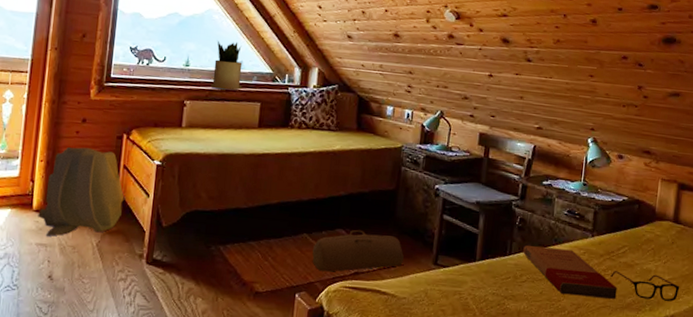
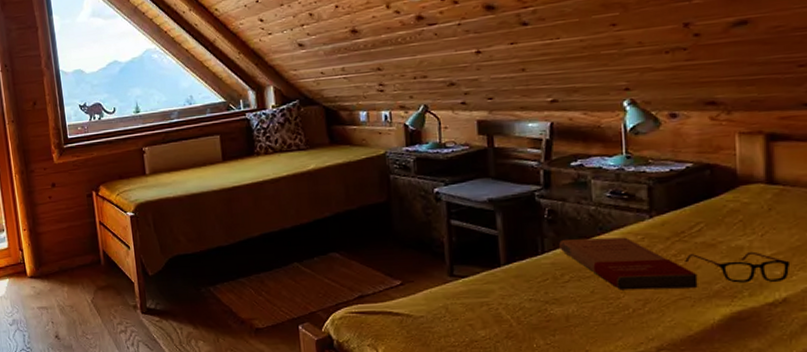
backpack: present [38,146,125,236] -> none [33,210,108,299]
planter: present [209,40,243,91] -> none [161,77,198,130]
duffel bag: present [312,229,404,272] -> none [306,250,412,299]

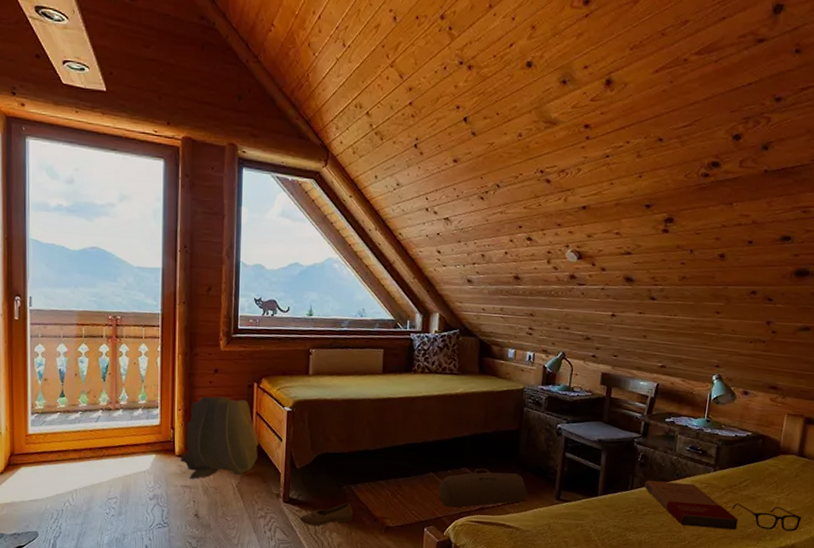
backpack: none [33,210,108,299] -> present [181,395,259,479]
shoe: none [161,306,218,336] -> present [299,502,354,526]
duffel bag: none [306,250,412,299] -> present [438,468,527,508]

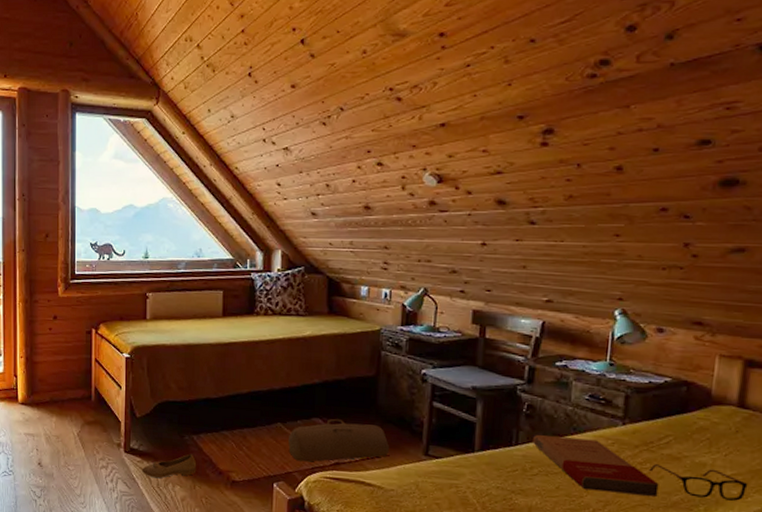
backpack: present [181,395,259,479] -> none [24,342,99,427]

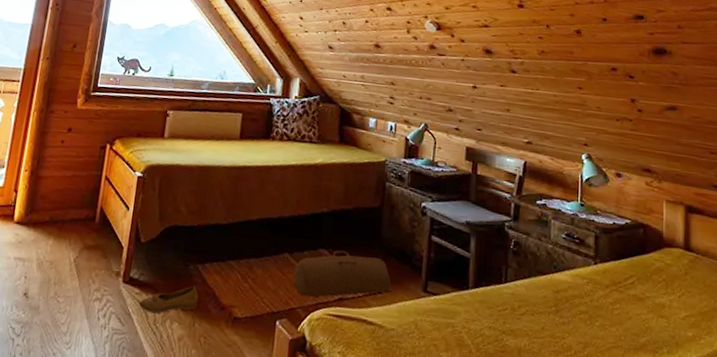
book: present [533,434,659,497] -> none [520,271,628,338]
eyeglasses: present [649,464,748,501] -> none [619,304,700,343]

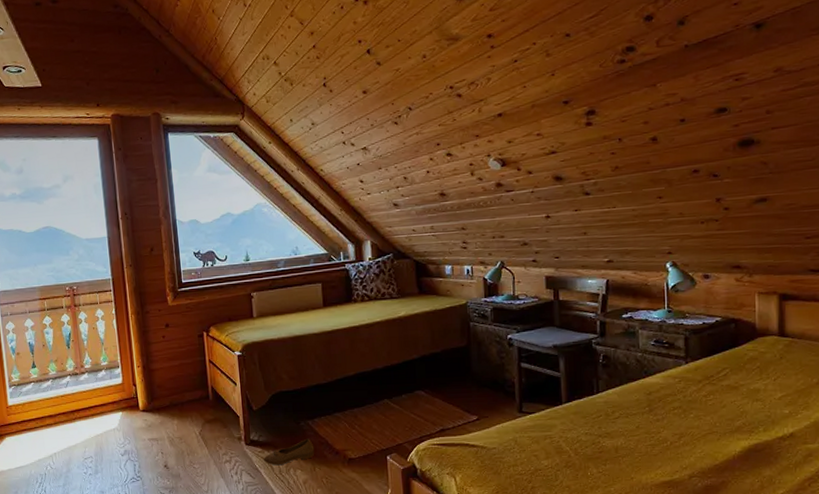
duffel bag: present [293,250,391,297] -> none [395,388,487,432]

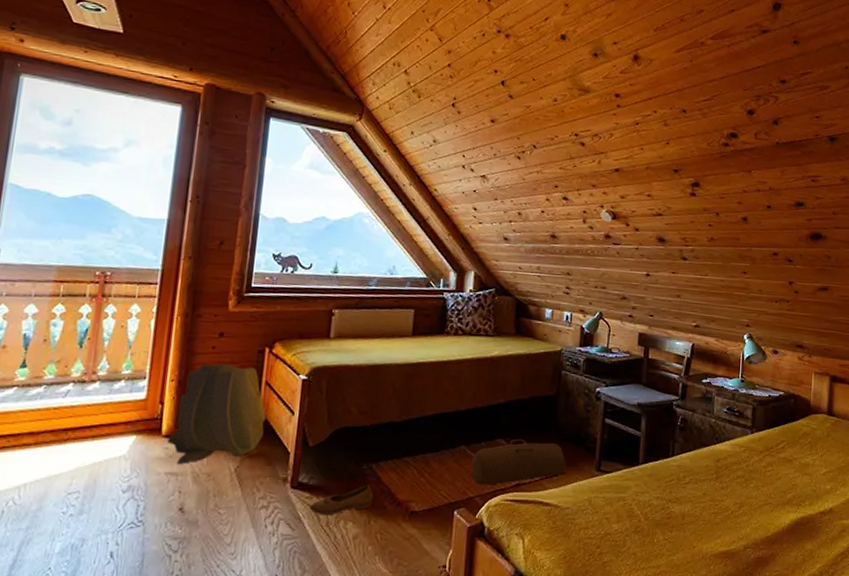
backpack: none [145,349,216,431] -> present [167,363,267,464]
duffel bag: none [395,388,487,432] -> present [470,438,566,485]

